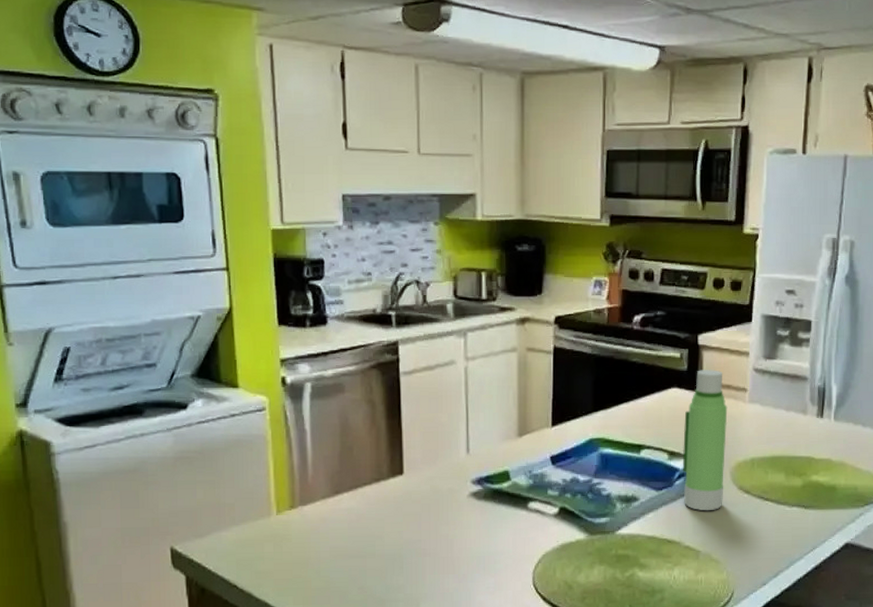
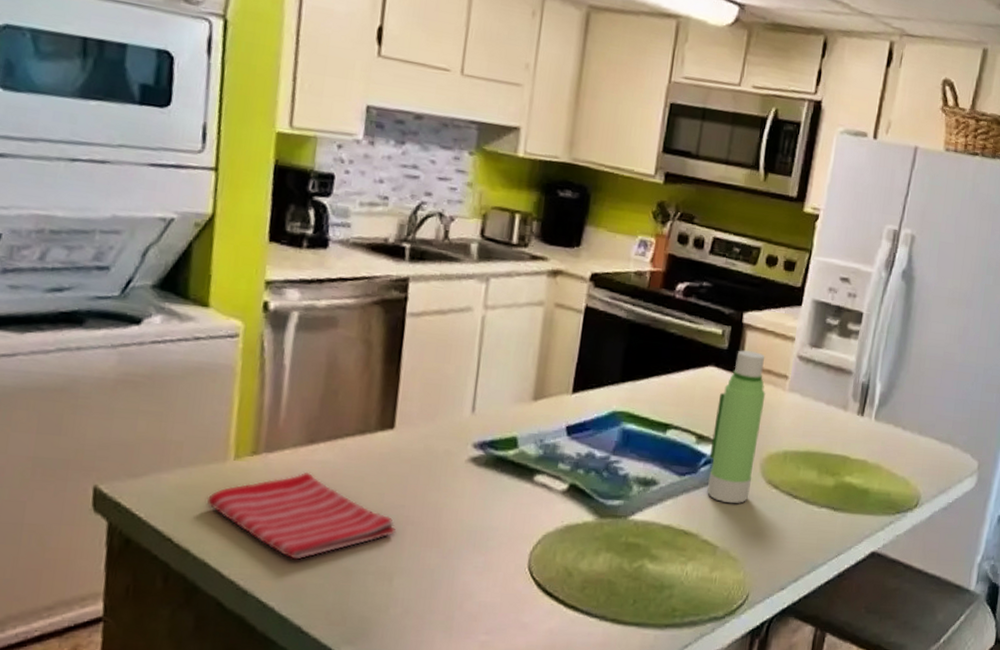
dish towel: none [259,519,416,594] -> present [206,472,395,560]

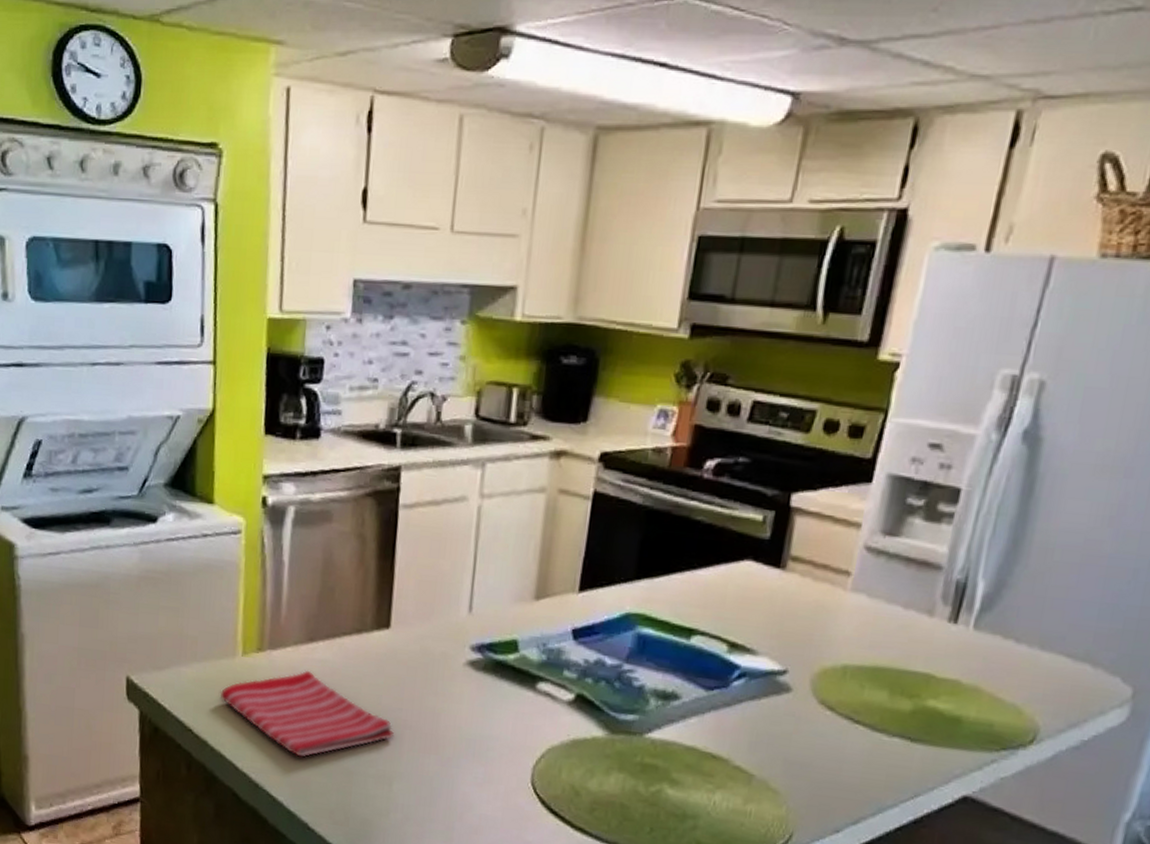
water bottle: present [707,350,766,504] -> none [741,540,820,726]

